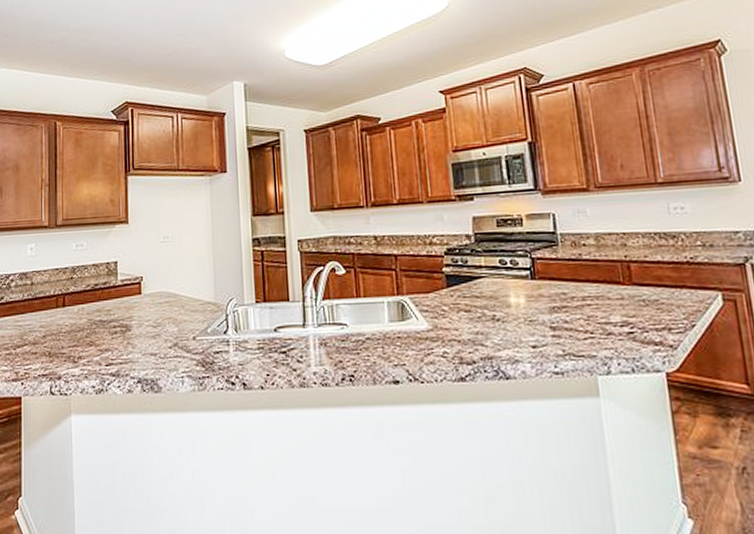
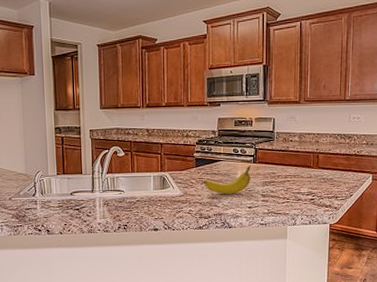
fruit: none [461,284,531,327] -> present [204,166,251,194]

